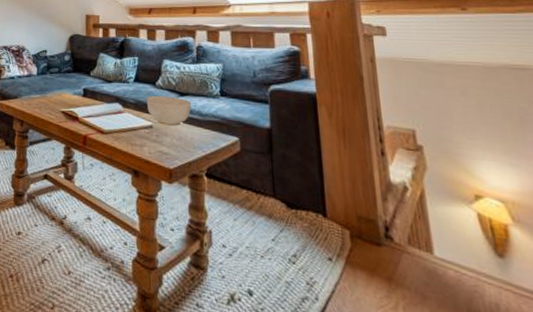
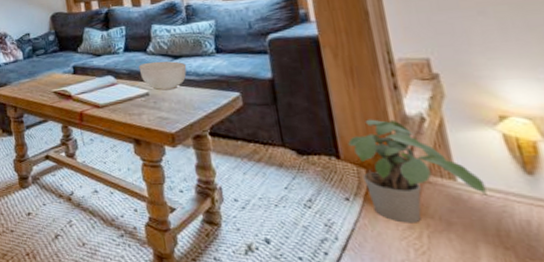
potted plant: none [335,181,461,293] -> present [348,119,487,223]

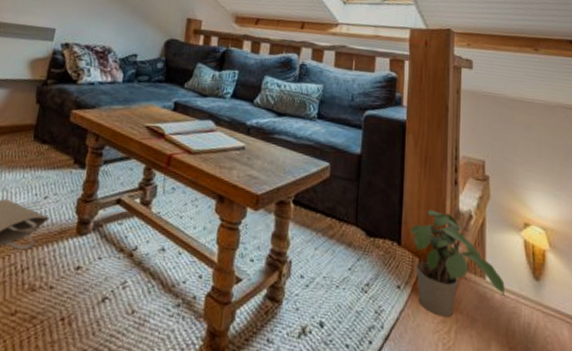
bowl: present [138,61,187,91] -> none [241,114,288,148]

